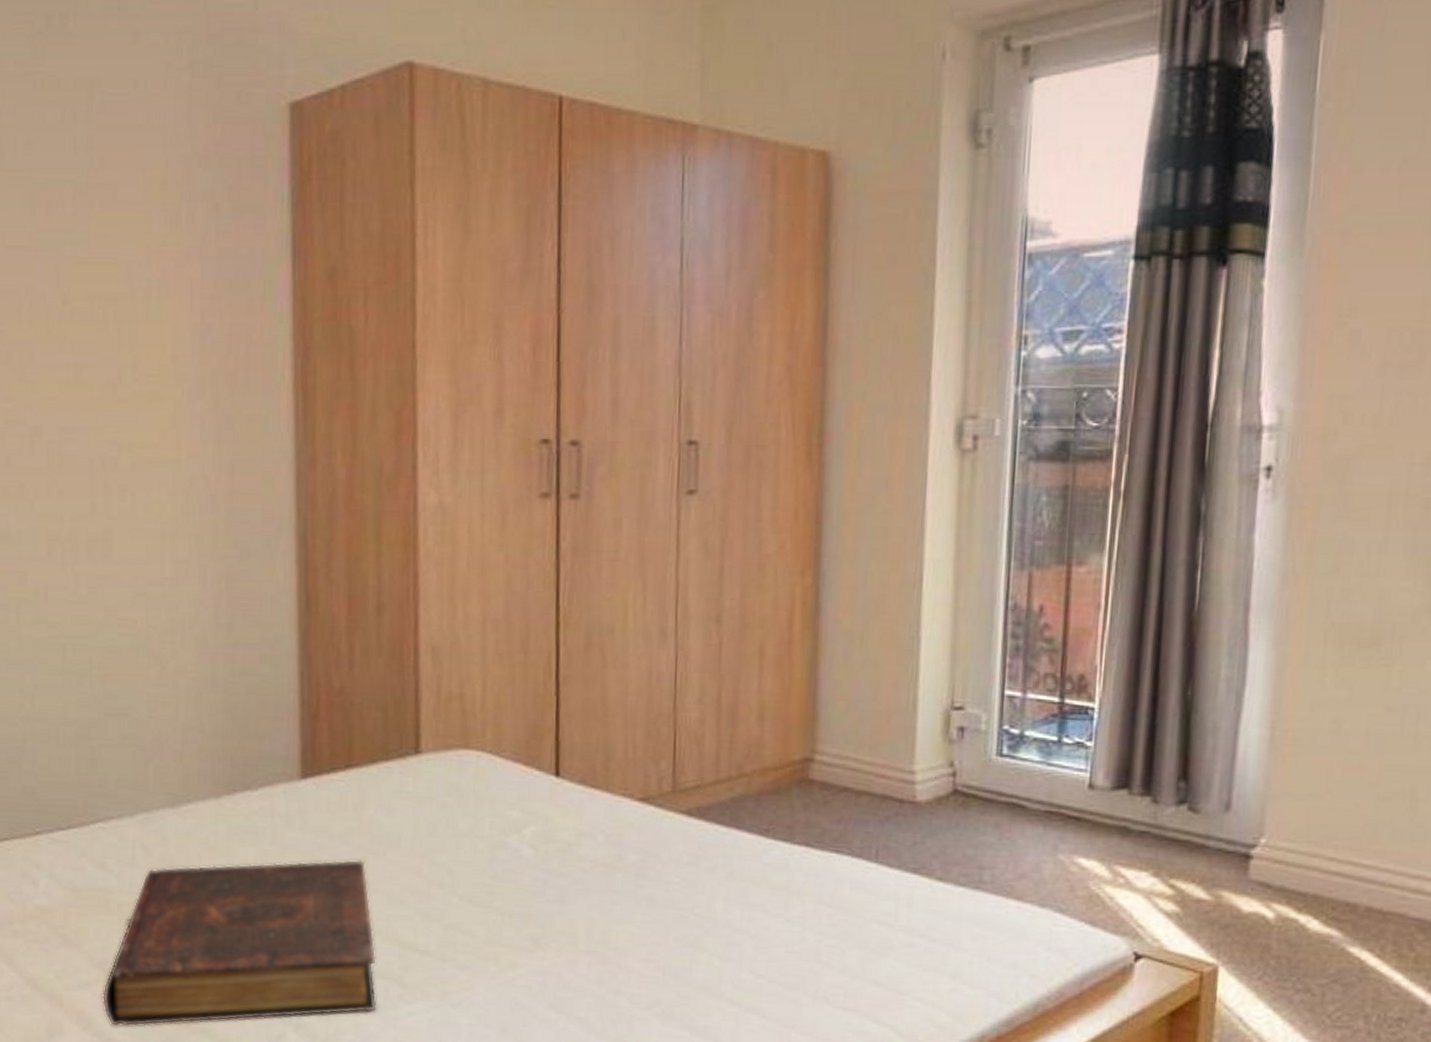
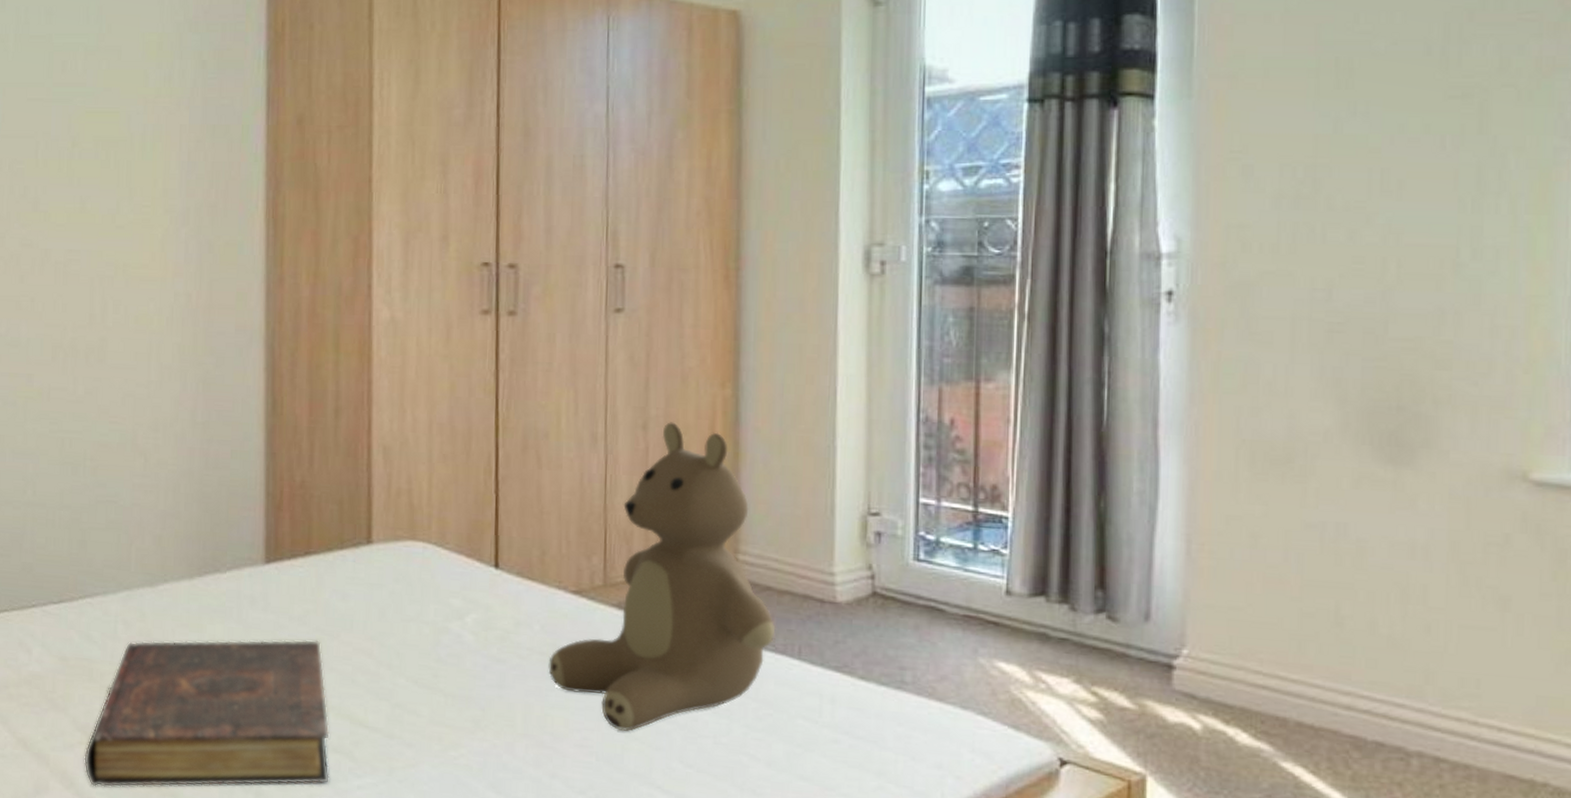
teddy bear: none [612,614,853,943] -> present [548,422,776,731]

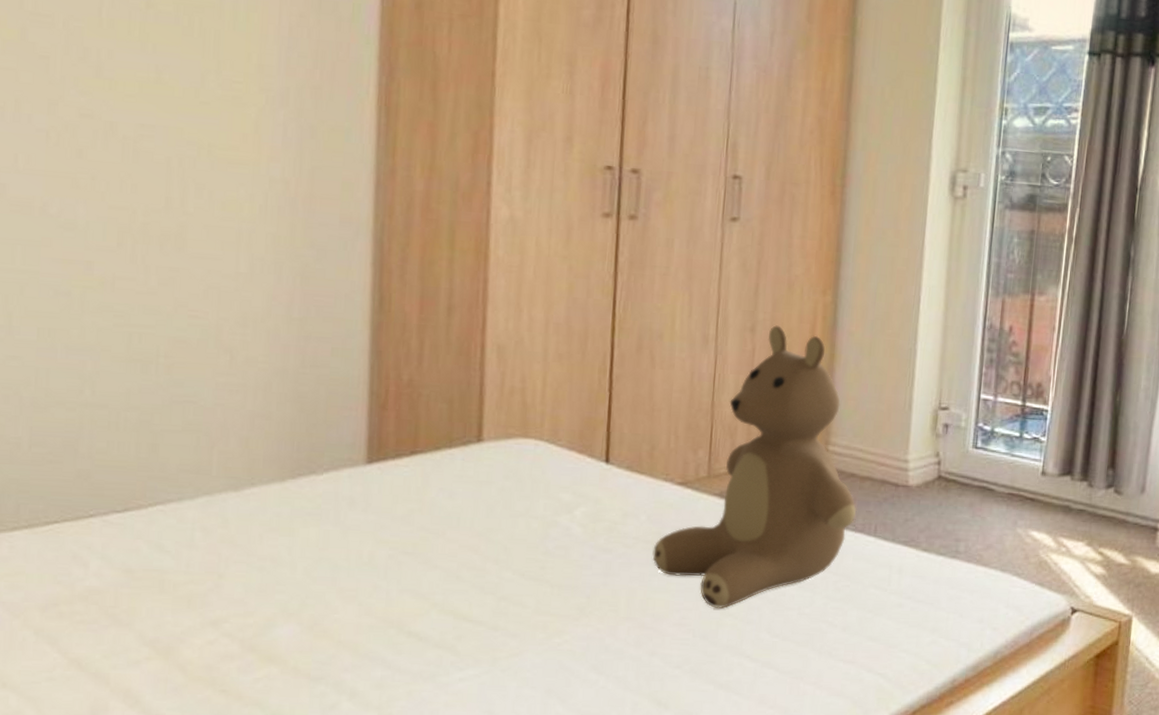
book: present [84,639,330,788] -> none [152,538,432,703]

